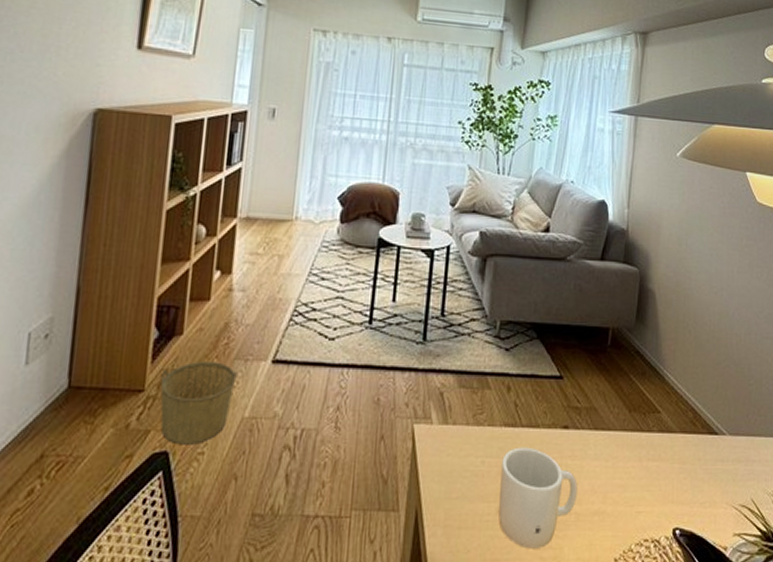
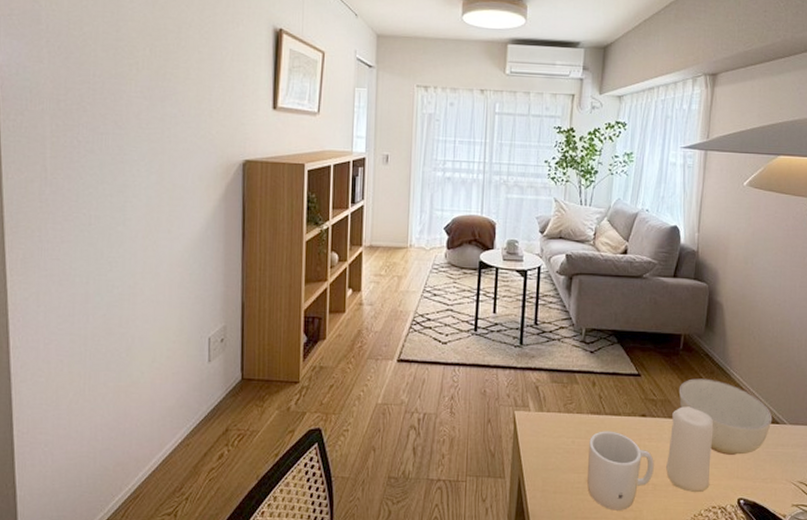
basket: present [159,362,237,445] -> none [311,360,370,424]
candle: none [591,415,646,523] -> present [666,406,714,493]
bowl: none [606,381,711,474] -> present [678,378,773,455]

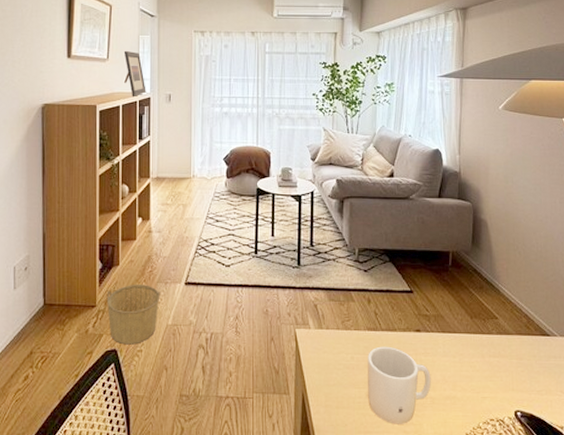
basket: none [311,360,370,424] -> present [106,284,160,345]
picture frame: none [337,104,361,156] -> present [123,50,146,96]
candle: present [666,406,714,493] -> none [443,321,487,406]
bowl: present [678,378,773,455] -> none [450,293,543,368]

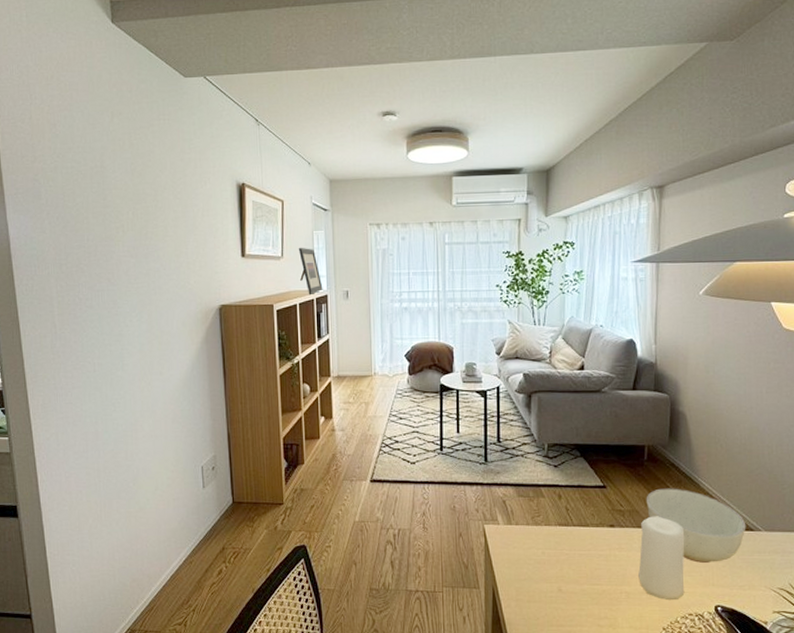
basket: present [106,284,160,345] -> none [293,482,346,541]
mug: present [367,346,431,425] -> none [558,541,626,618]
candle: none [443,321,487,406] -> present [638,516,685,601]
bowl: none [450,293,543,368] -> present [646,488,746,563]

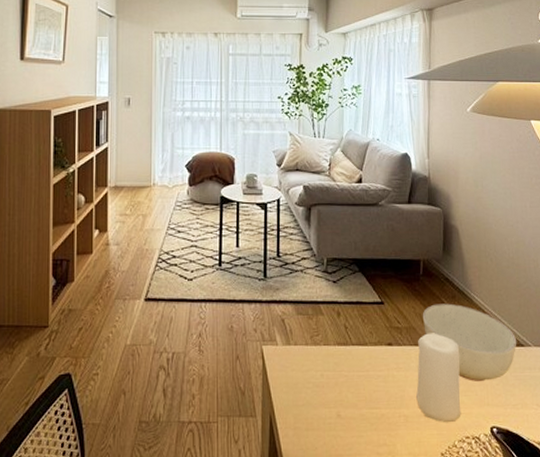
picture frame: present [298,247,323,294] -> none [80,52,104,101]

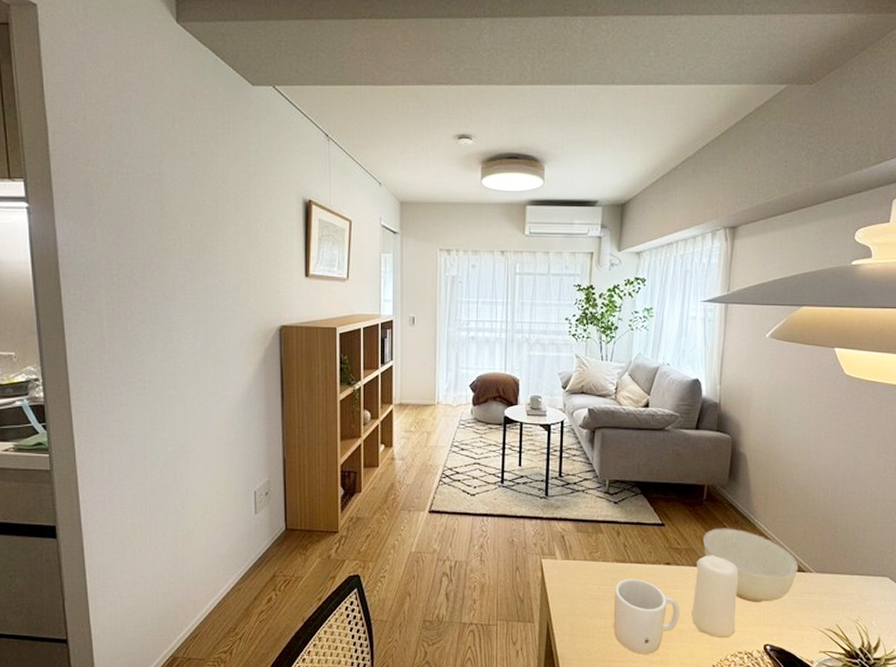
mug: none [337,361,404,446] -> present [613,578,679,654]

